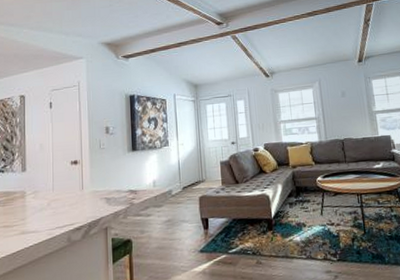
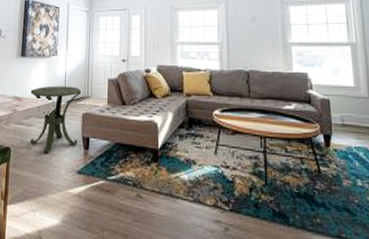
side table: none [146,173,197,239] -> present [29,86,81,153]

